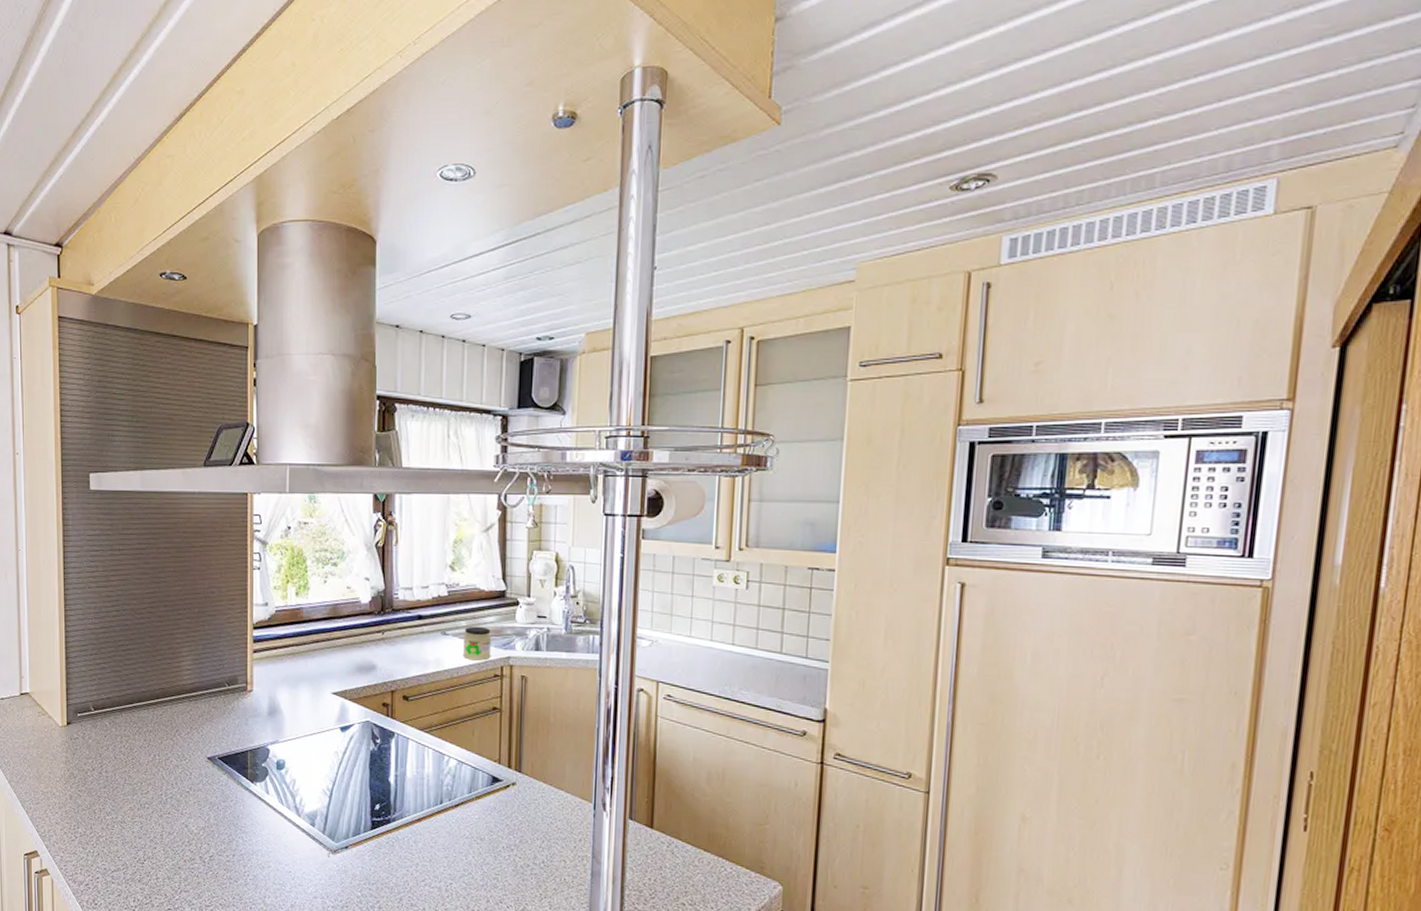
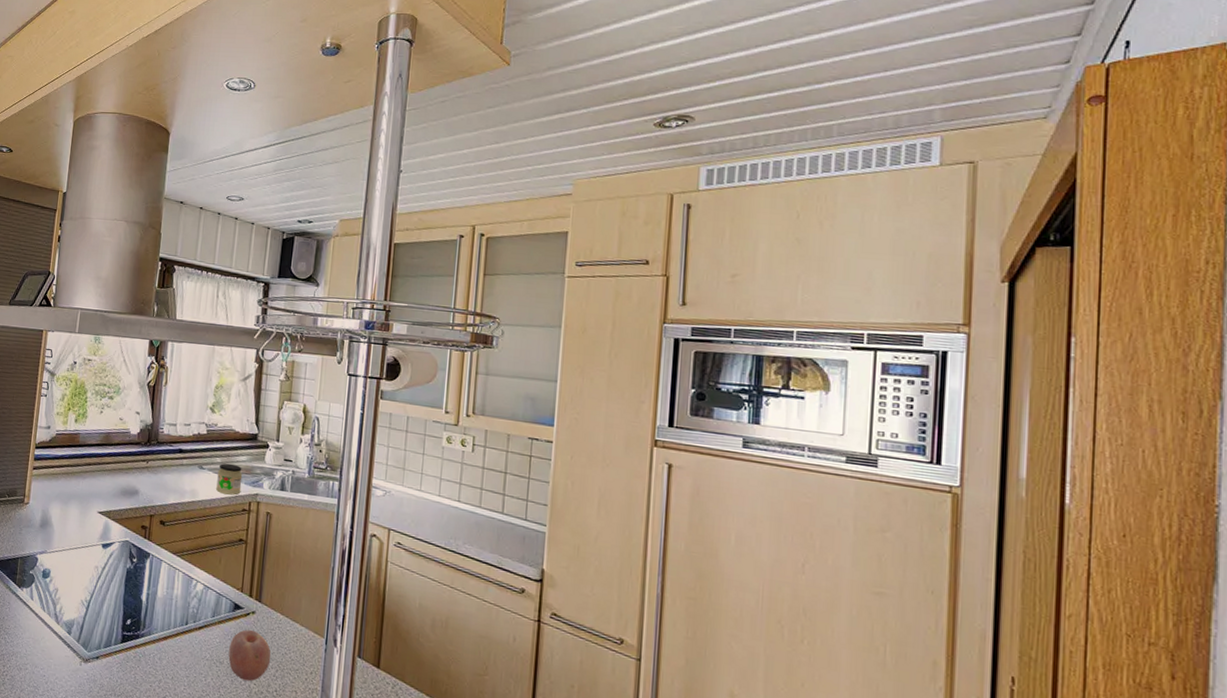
fruit: none [489,802,536,856] -> present [228,629,271,682]

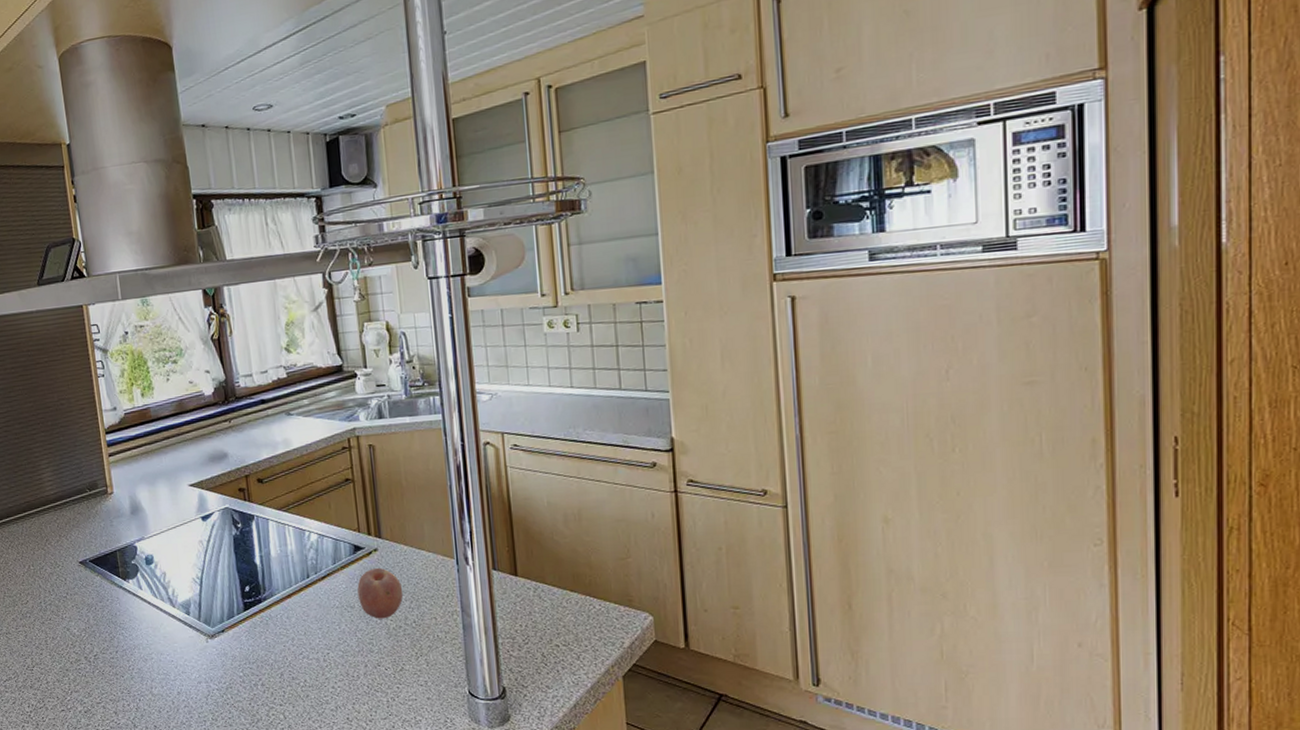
jar: present [216,463,243,496] -> none [307,402,337,437]

